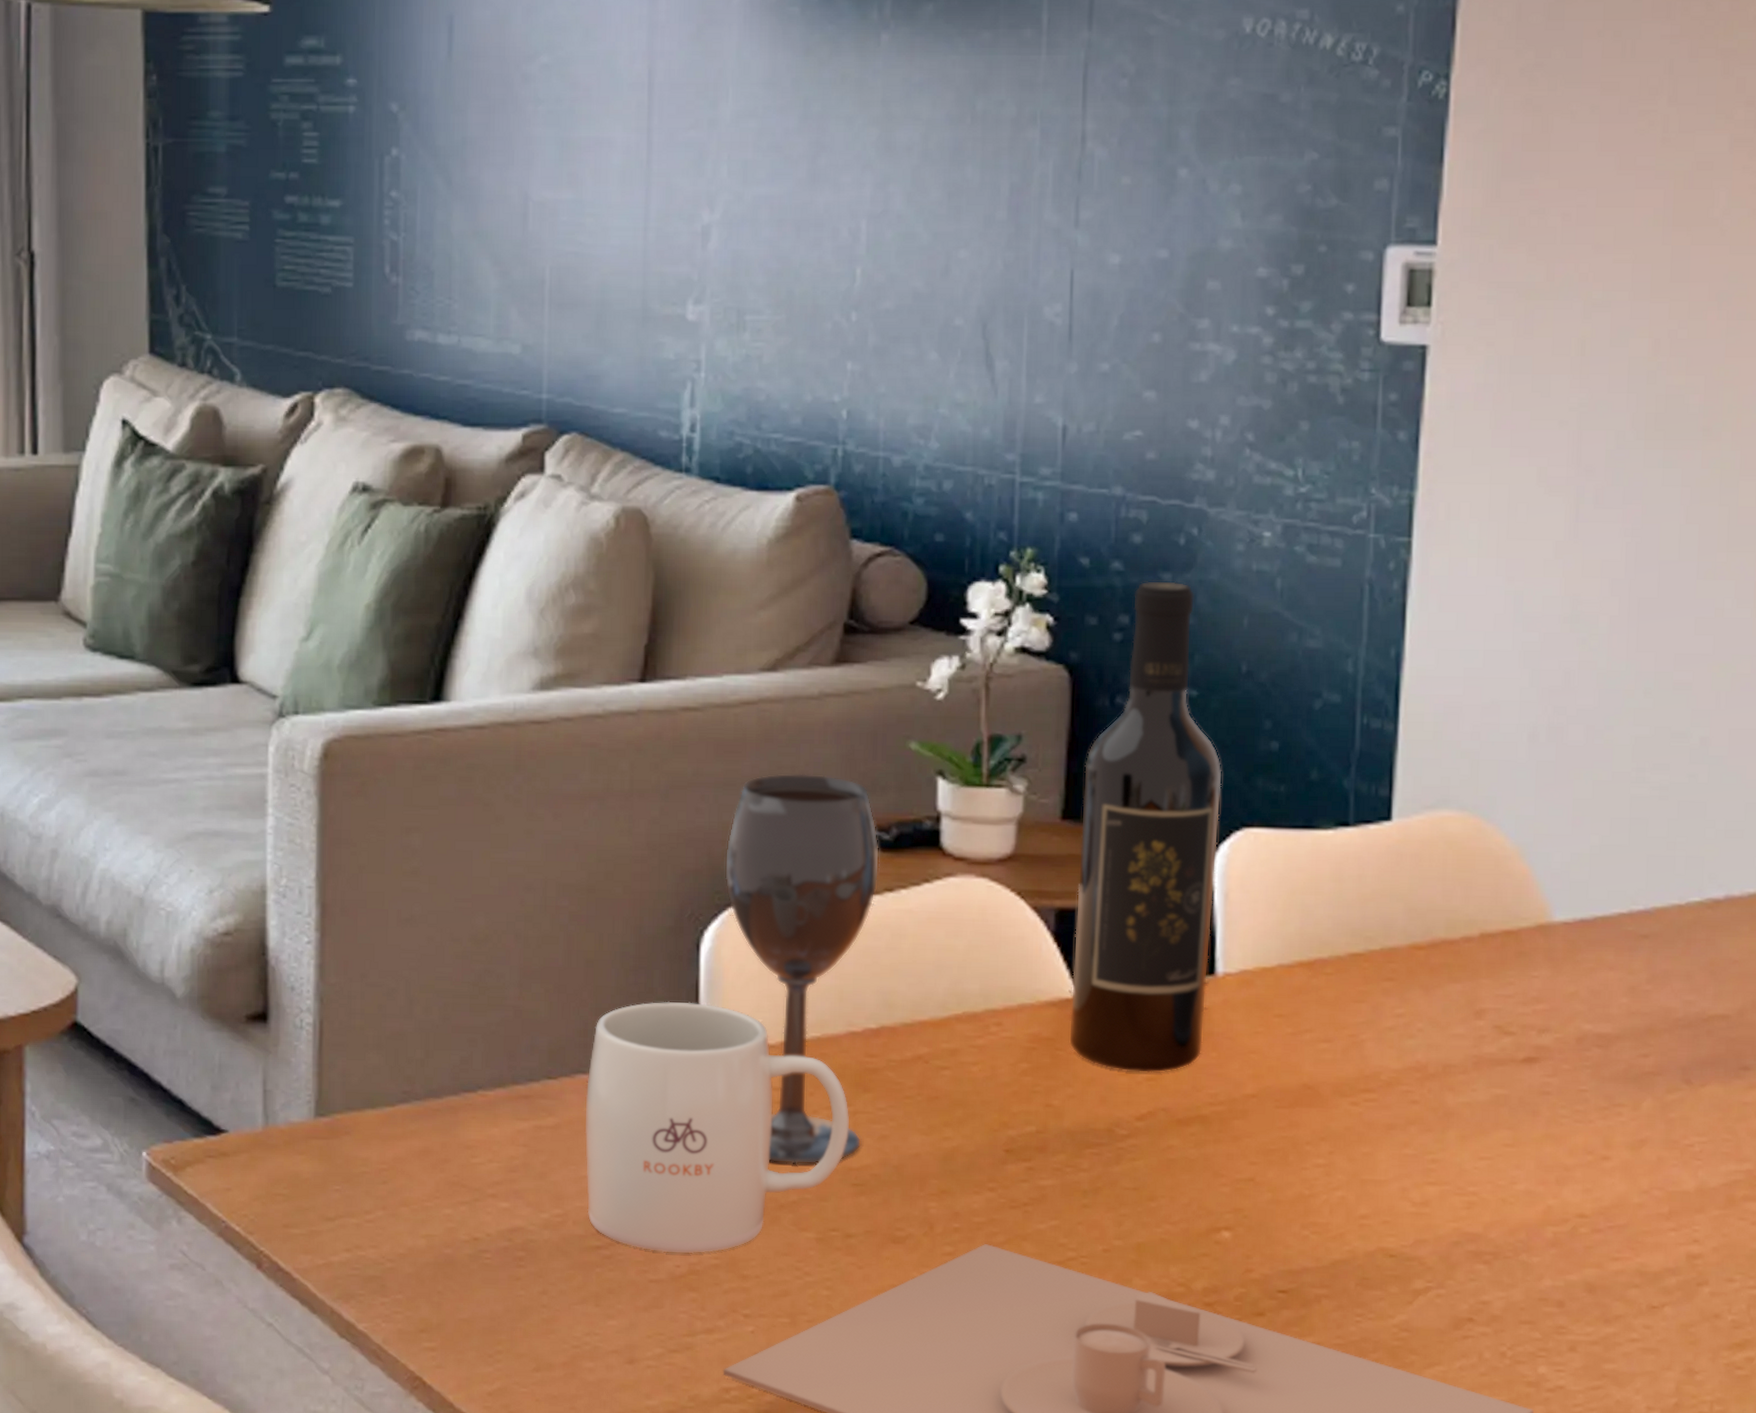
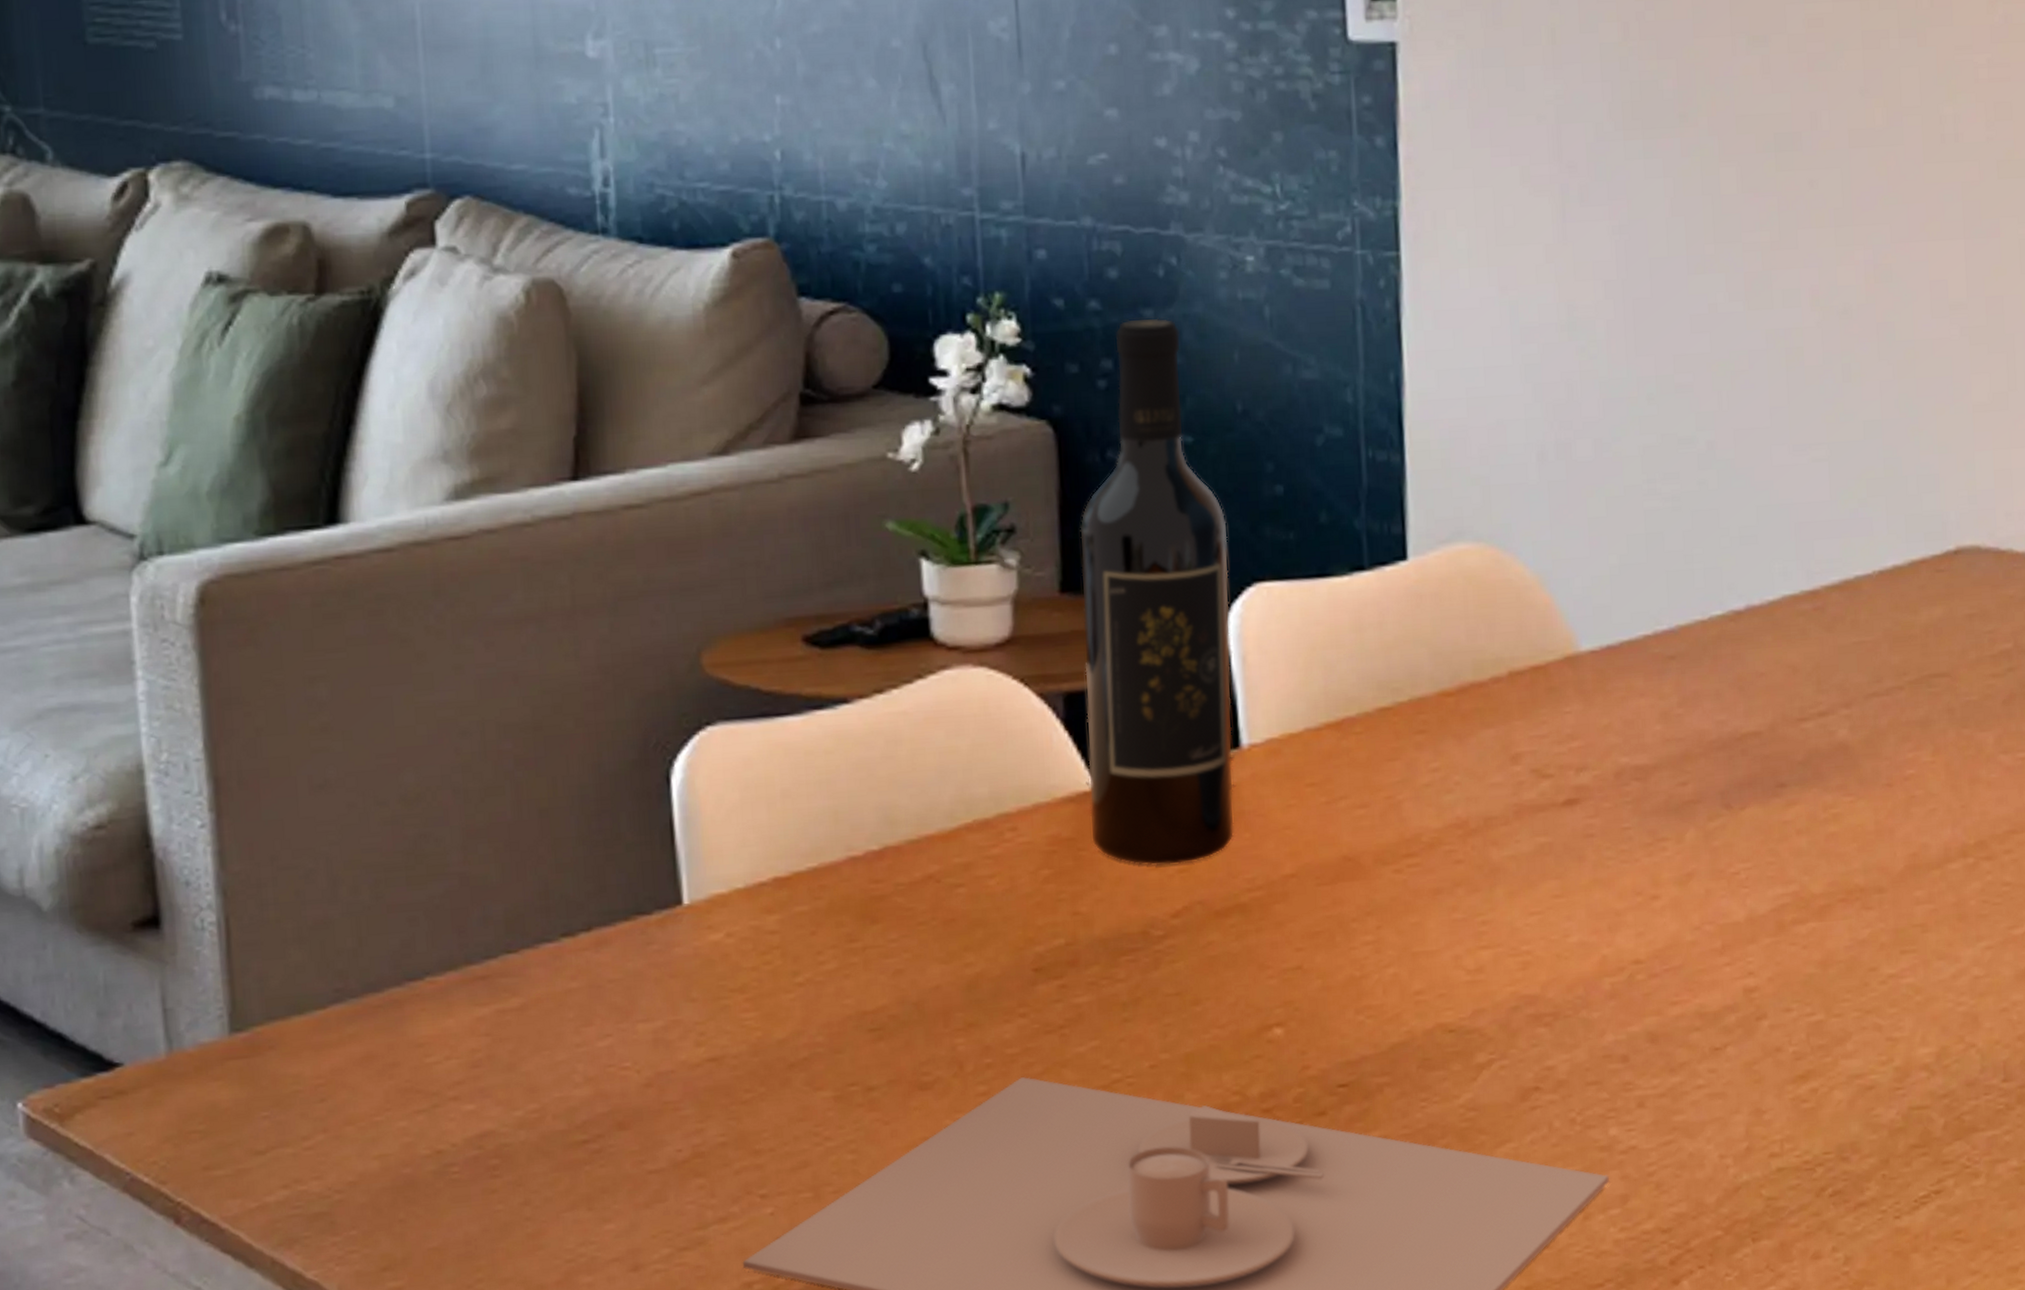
mug: present [584,1001,849,1254] -> none [553,844,859,1138]
wine glass: present [724,773,880,1164] -> none [688,568,875,1017]

